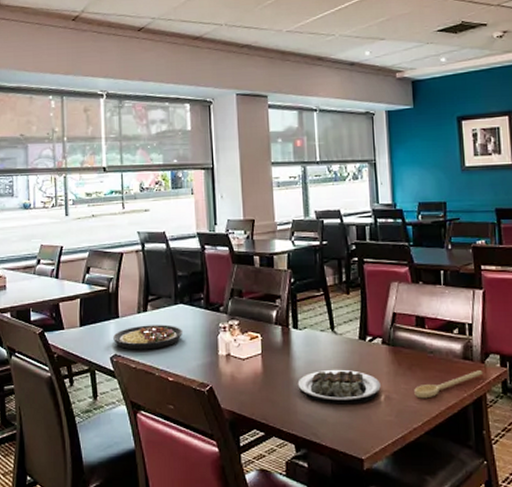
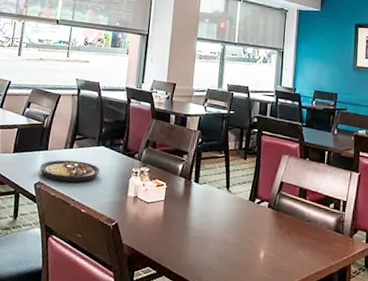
plate: present [297,369,381,403] -> none [191,222,262,257]
spoon: present [414,370,484,399] -> none [290,243,351,262]

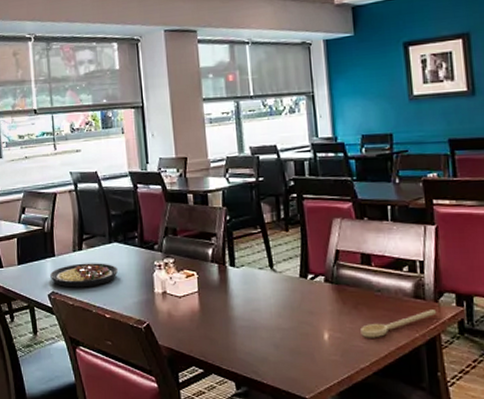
spoon: none [290,243,351,262] -> present [360,310,437,338]

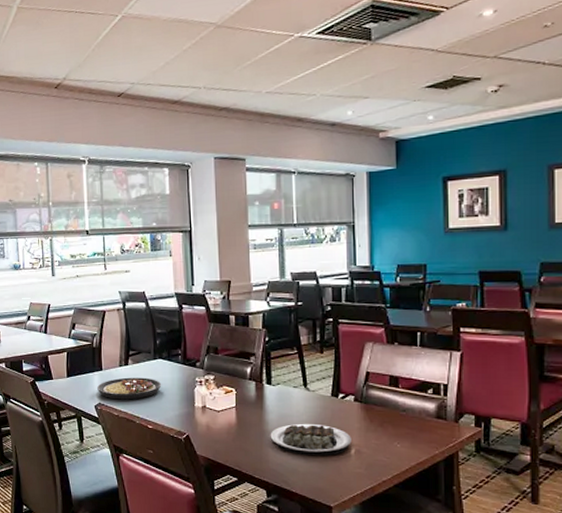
plate: none [236,307,324,342] -> present [270,423,351,456]
spoon: present [360,310,437,338] -> none [385,429,457,454]

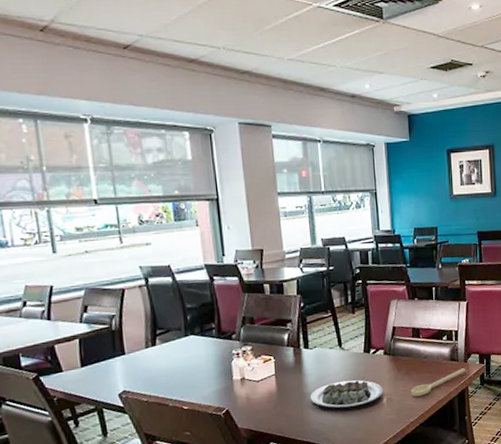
plate: present [97,377,162,400] -> none [120,356,196,385]
spoon: none [385,429,457,454] -> present [411,368,466,397]

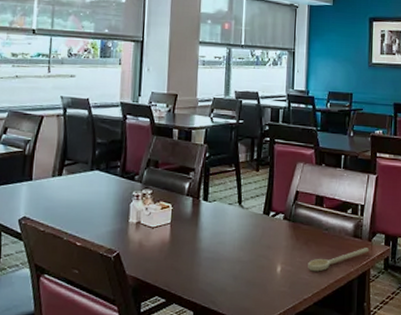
plate: present [310,380,383,411] -> none [202,241,279,274]

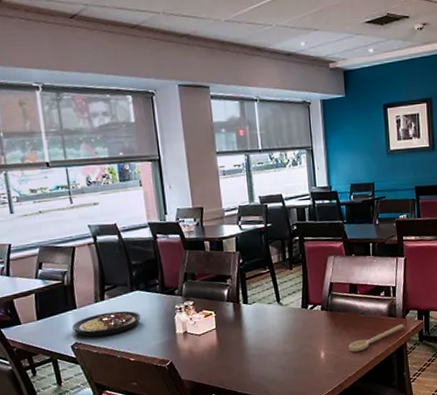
plate: none [24,189,97,214] -> present [72,310,142,337]

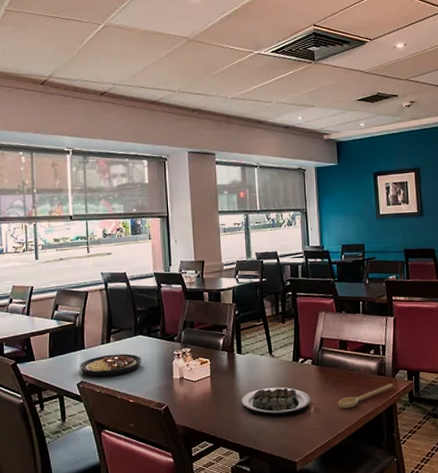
plate: none [249,335,321,365] -> present [241,387,311,416]

